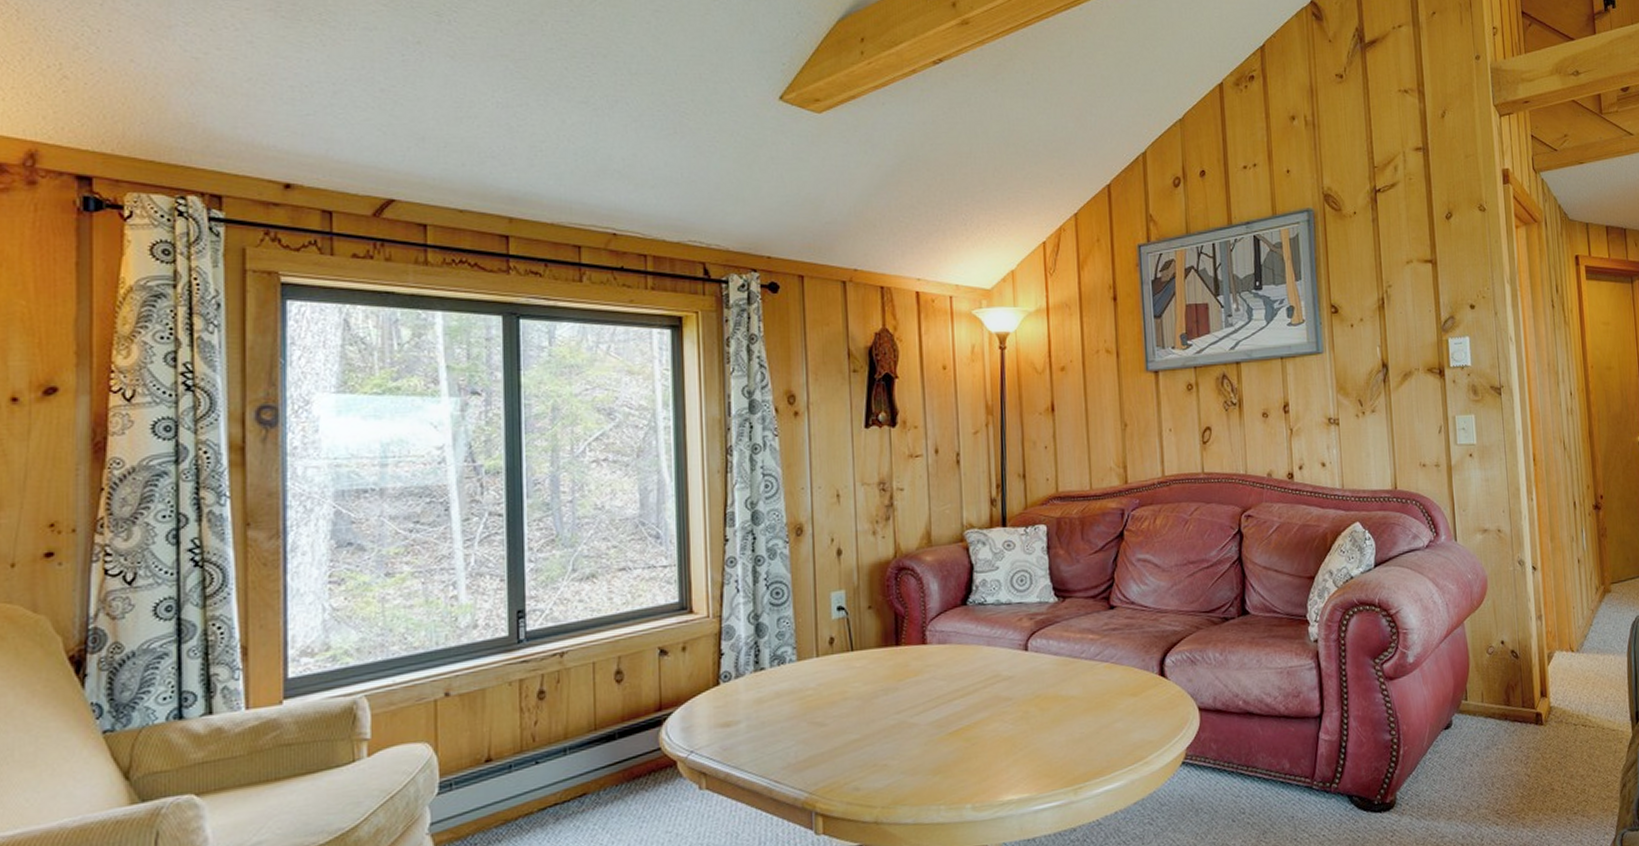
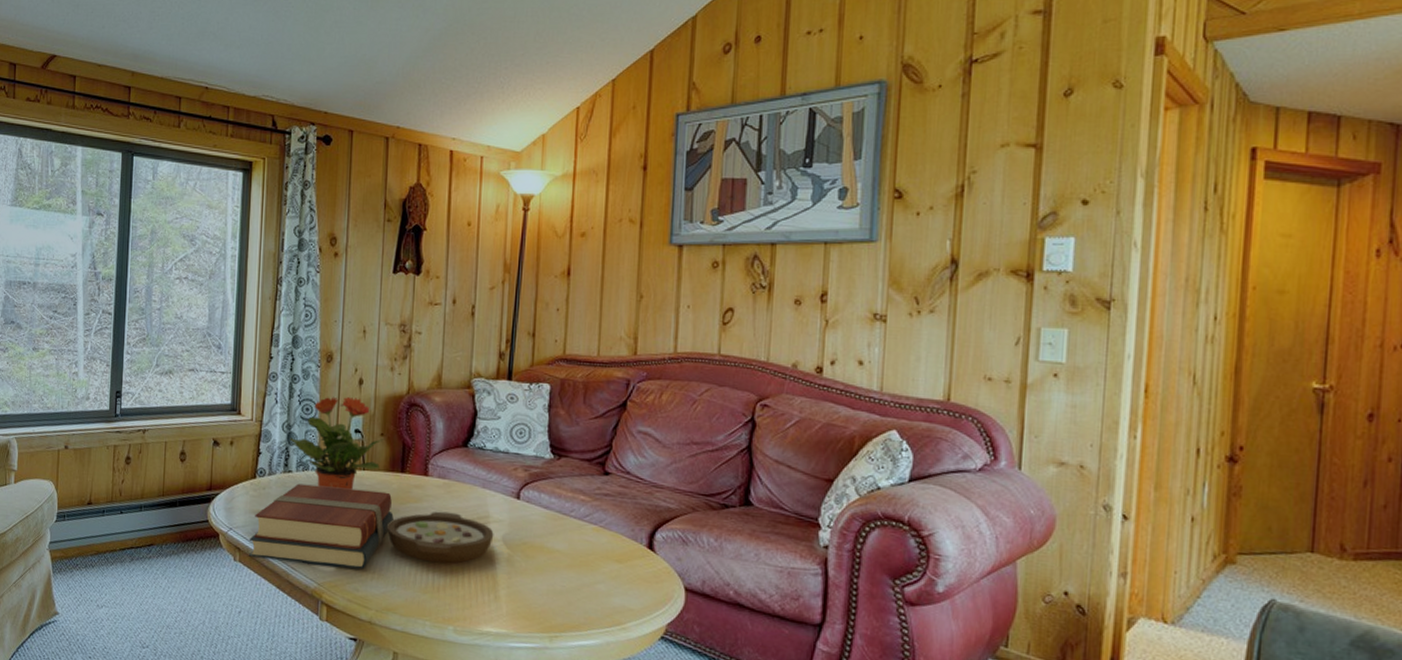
books: none [716,670,892,780] -> present [248,483,394,570]
potted plant: none [759,571,874,680] -> present [290,396,385,490]
bowl: none [886,678,1005,740] -> present [387,511,494,564]

